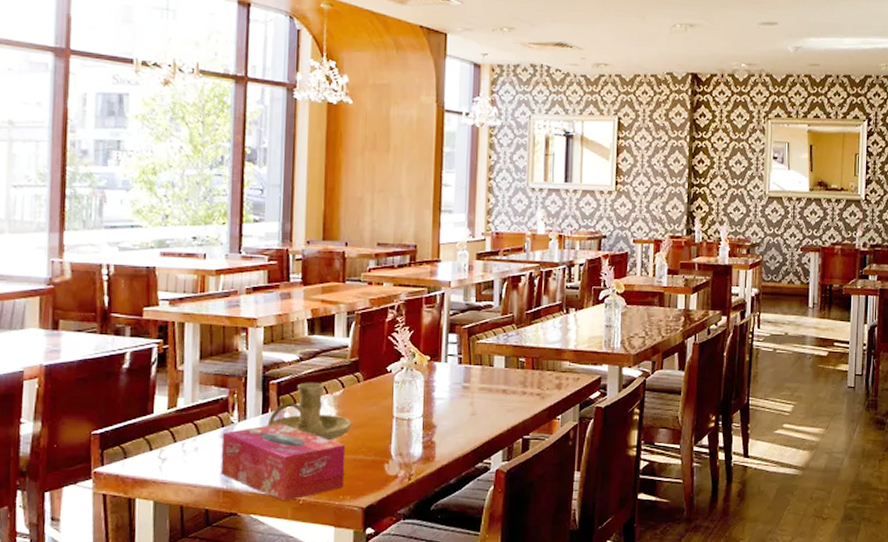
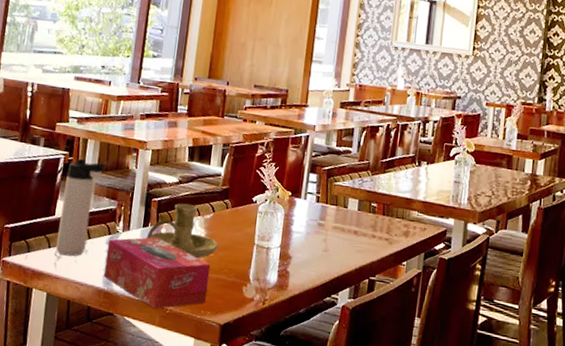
thermos bottle: none [159,345,211,457] -> present [56,158,107,257]

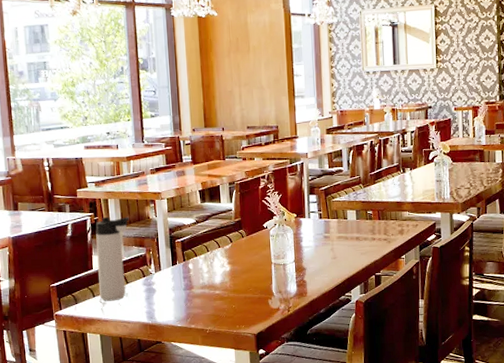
tissue box: present [103,237,211,309] -> none [144,272,239,332]
candle holder: present [145,203,218,259] -> none [176,239,241,284]

